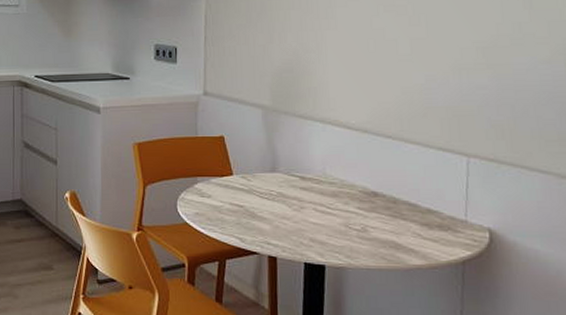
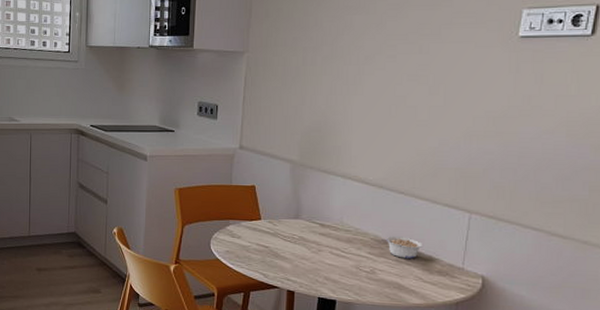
legume: none [375,187,419,212] -> present [385,236,423,259]

